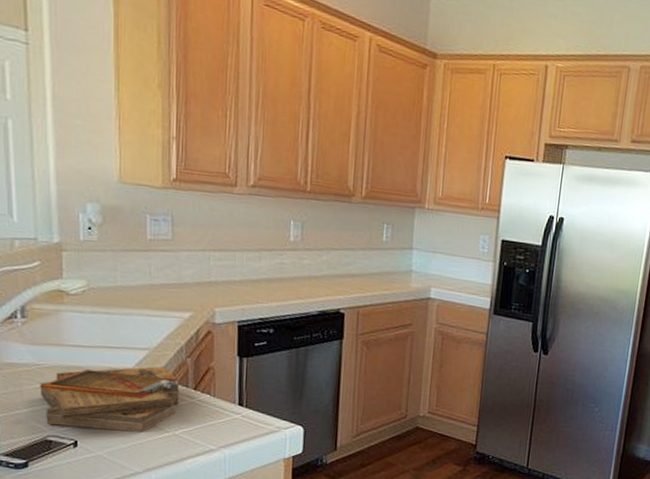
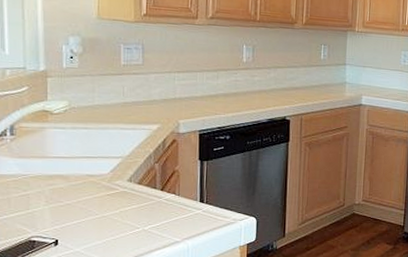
clipboard: present [40,366,180,432] -> none [25,171,149,229]

